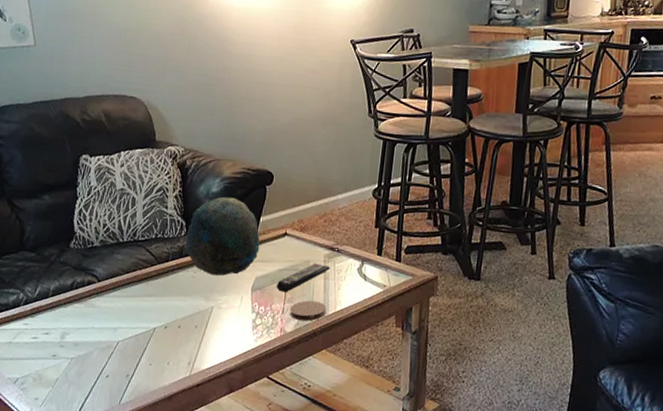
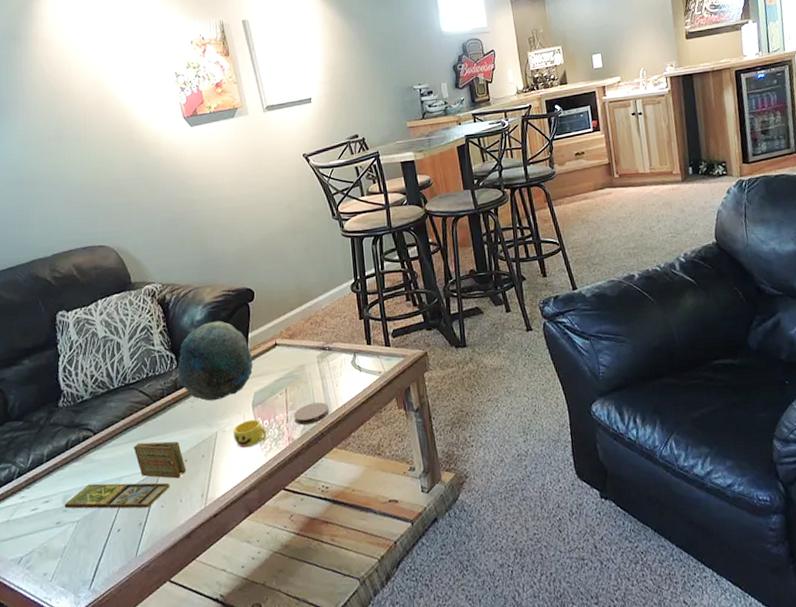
board game: none [61,299,179,362] -> present [64,441,187,509]
cup: none [228,302,261,329] -> present [233,419,267,448]
remote control: present [276,263,330,293] -> none [276,365,325,402]

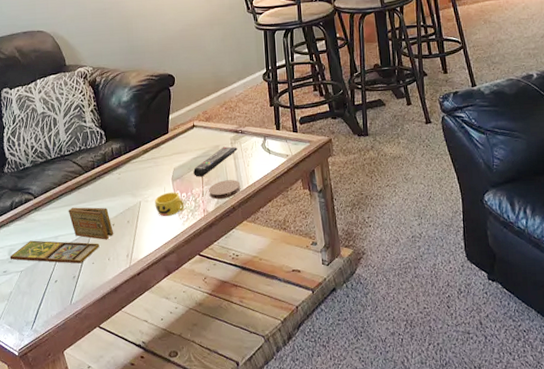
decorative bowl: present [177,321,253,401] -> none [106,102,173,174]
remote control: none [276,365,325,402] -> present [193,146,238,177]

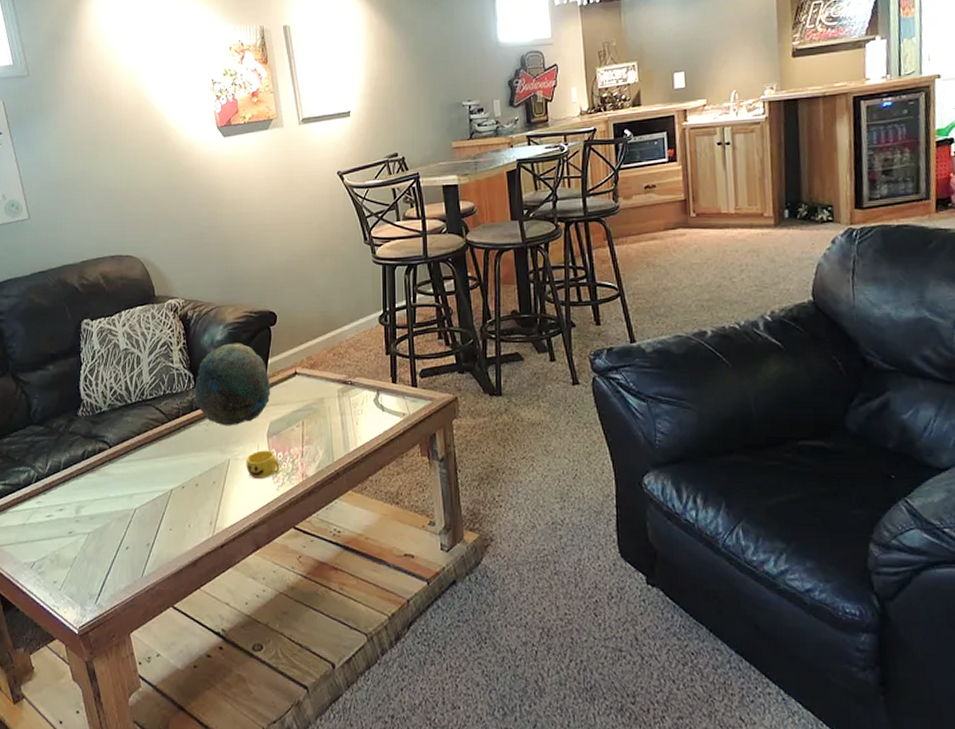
board game: present [9,207,114,264] -> none [77,461,197,529]
decorative bowl: none [106,102,173,174] -> present [194,343,271,426]
remote control: present [193,146,238,177] -> none [293,399,345,434]
coaster: present [208,180,241,200] -> none [308,440,347,463]

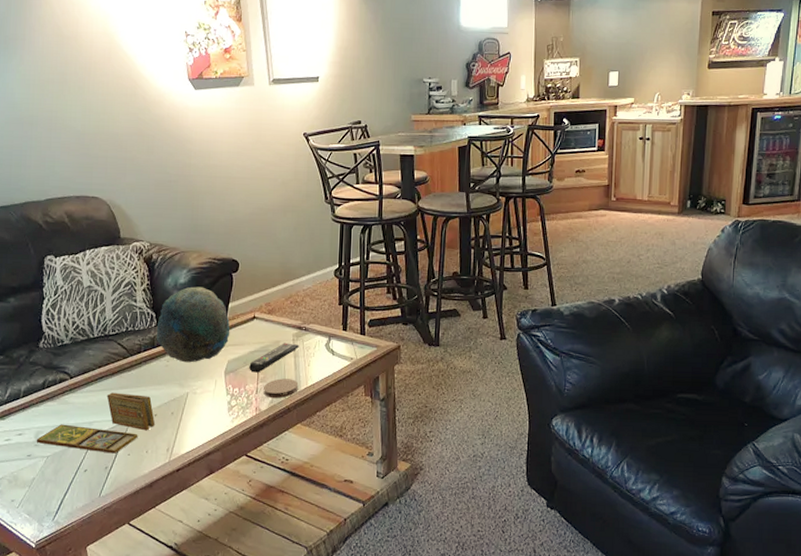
board game: none [77,461,197,529] -> present [36,392,156,454]
cup: present [246,450,280,480] -> none [203,386,236,412]
remote control: none [293,399,345,434] -> present [249,343,299,373]
coaster: none [308,440,347,463] -> present [263,378,299,399]

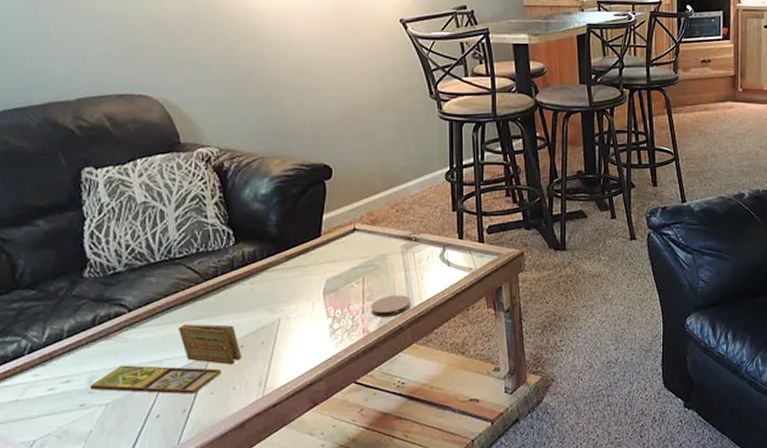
decorative bowl: present [156,286,230,363] -> none [235,197,327,285]
remote control: present [249,343,299,373] -> none [352,256,409,291]

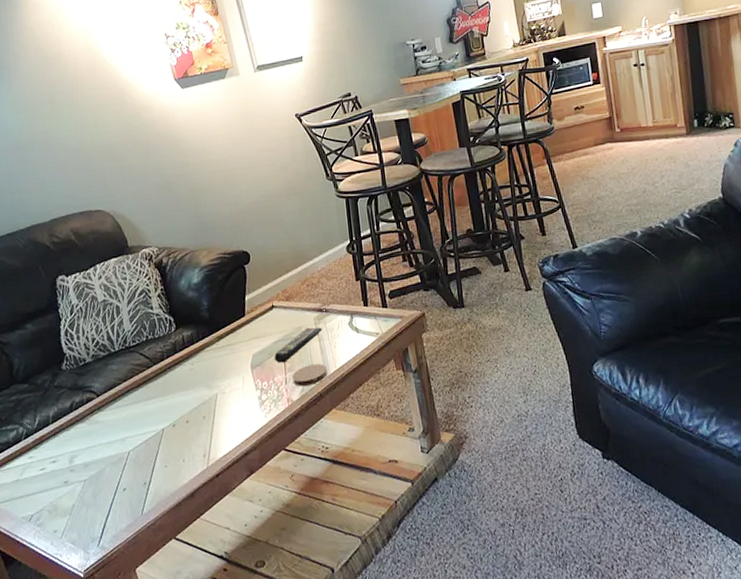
board game: present [89,324,243,394] -> none [71,403,189,469]
remote control: none [352,256,409,291] -> present [274,327,322,363]

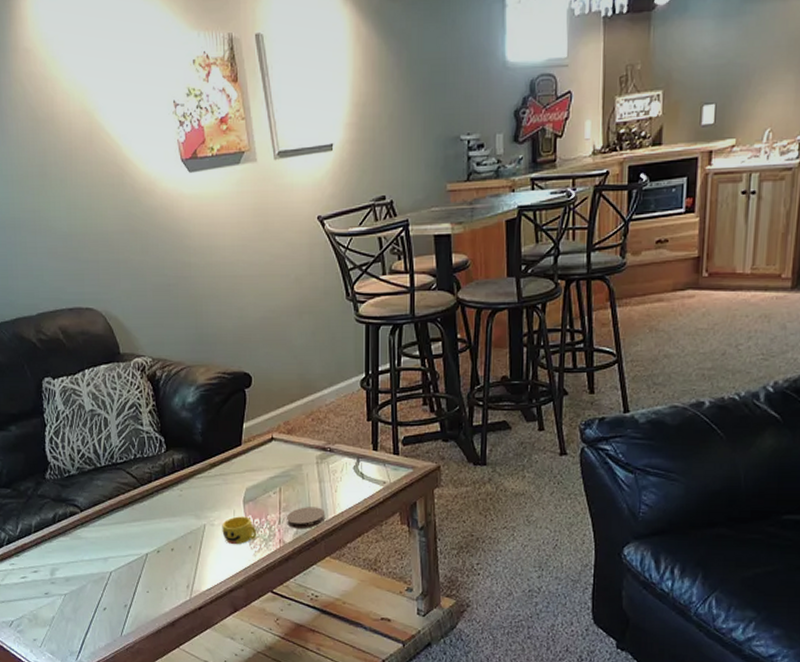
cup: none [233,381,267,410] -> present [222,516,257,545]
remote control: present [274,327,322,363] -> none [270,466,324,501]

